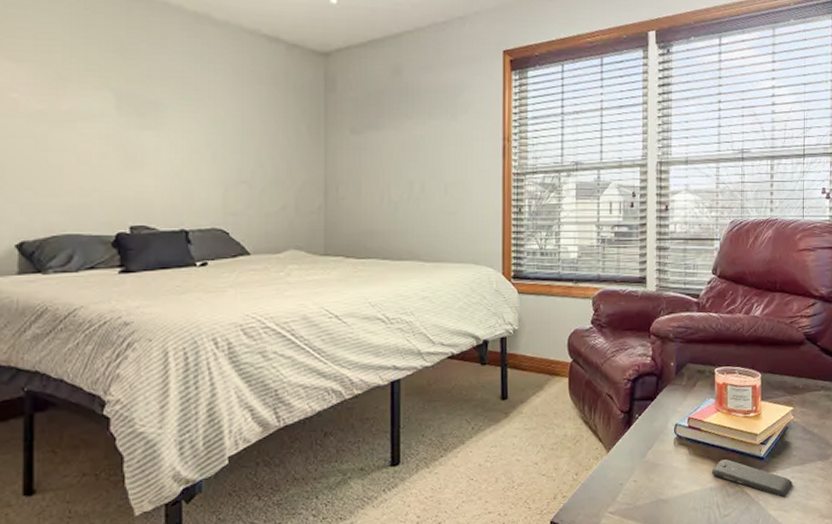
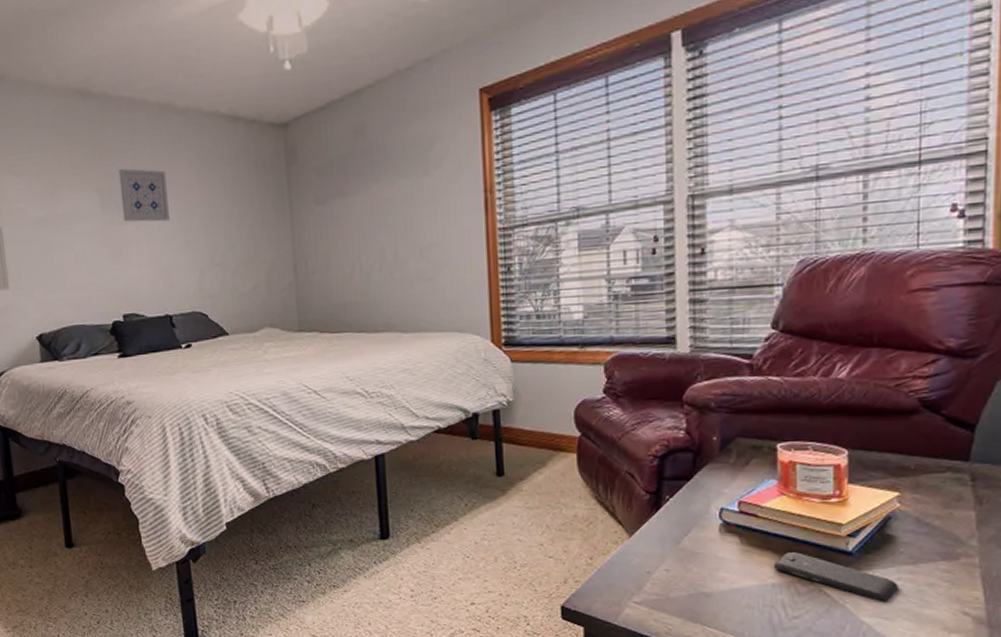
wall art: none [142,71,196,132] -> present [118,168,170,222]

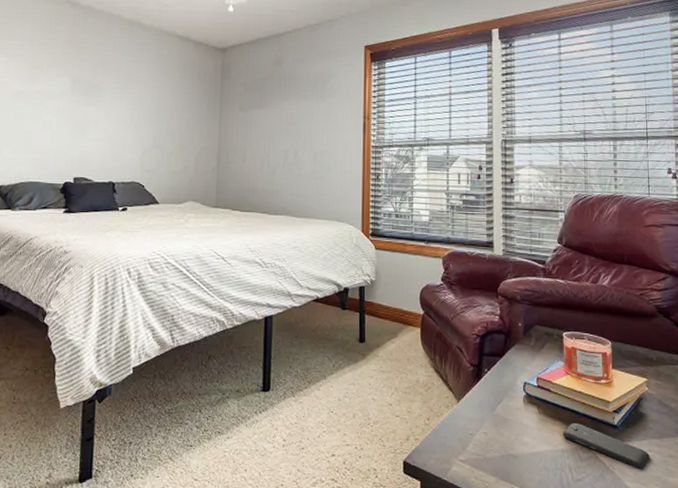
wall art: present [118,168,170,222] -> none [88,63,127,108]

